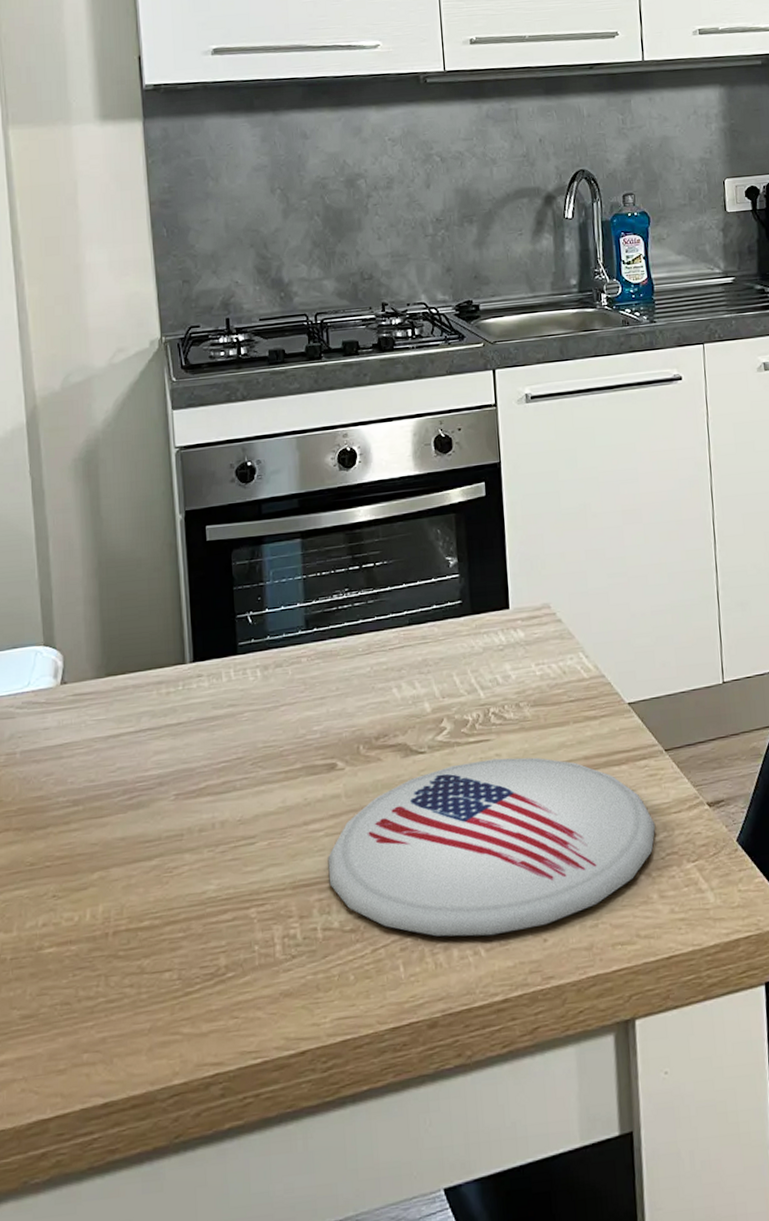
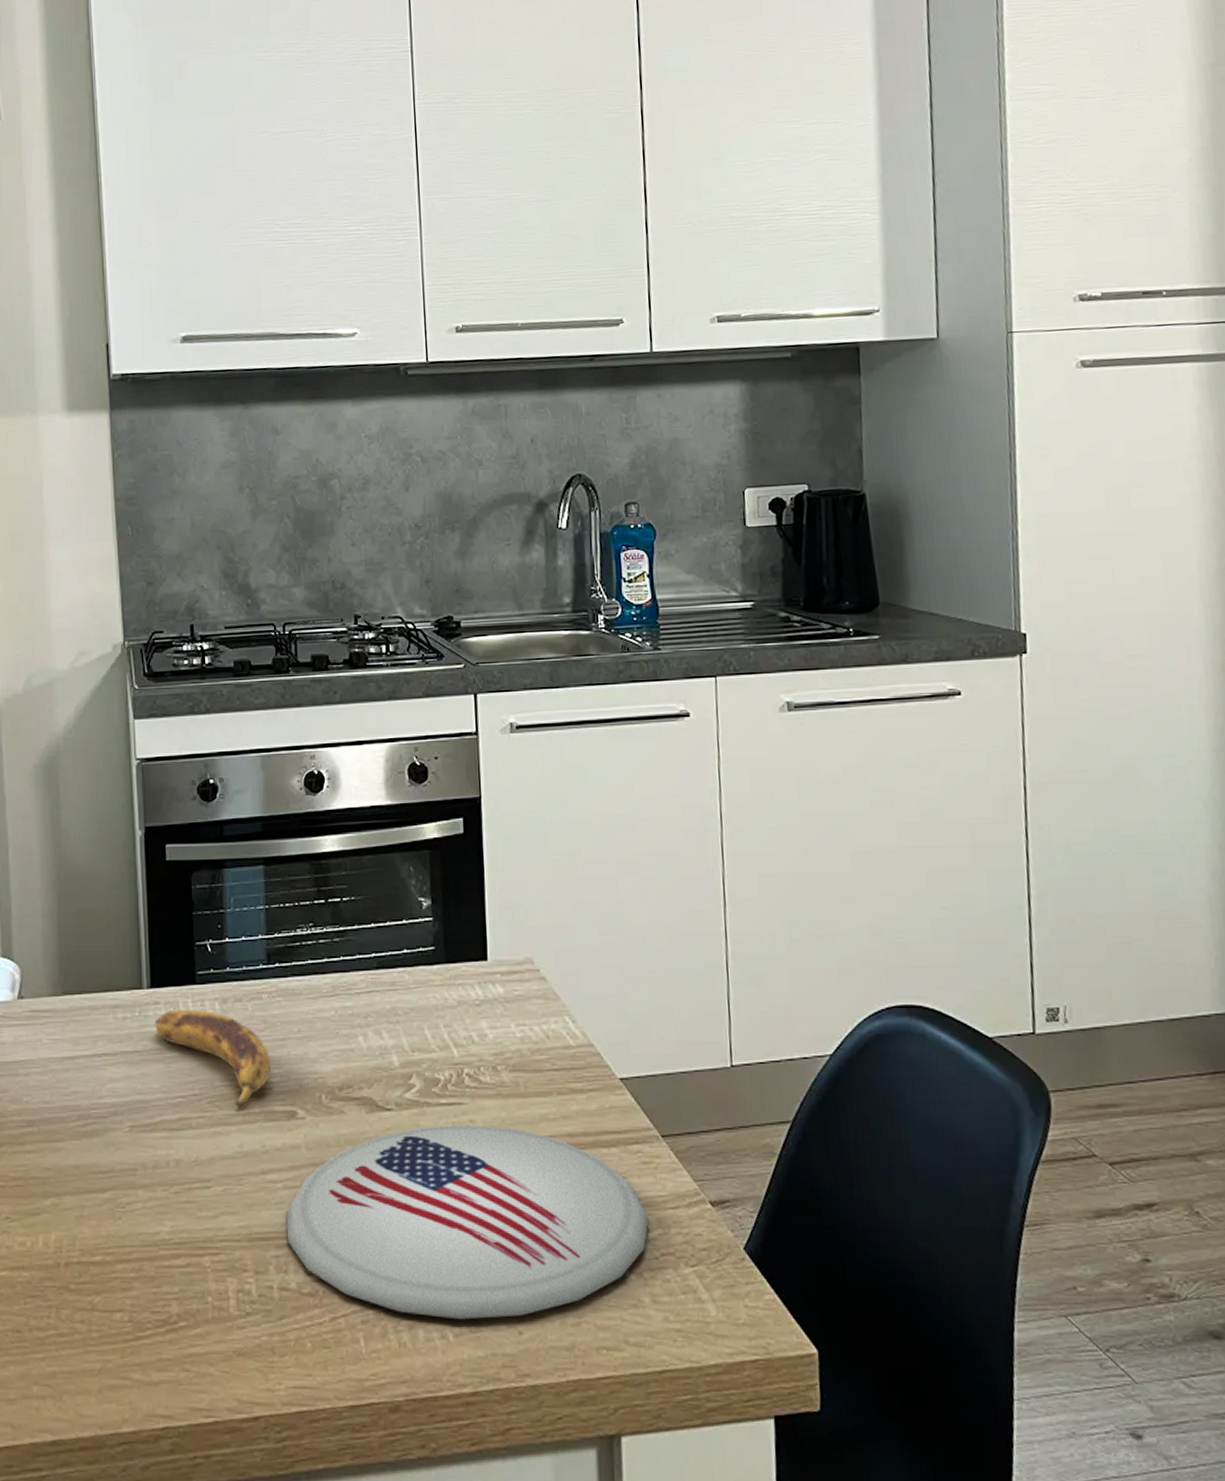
banana: none [198,678,312,766] -> present [155,1009,272,1107]

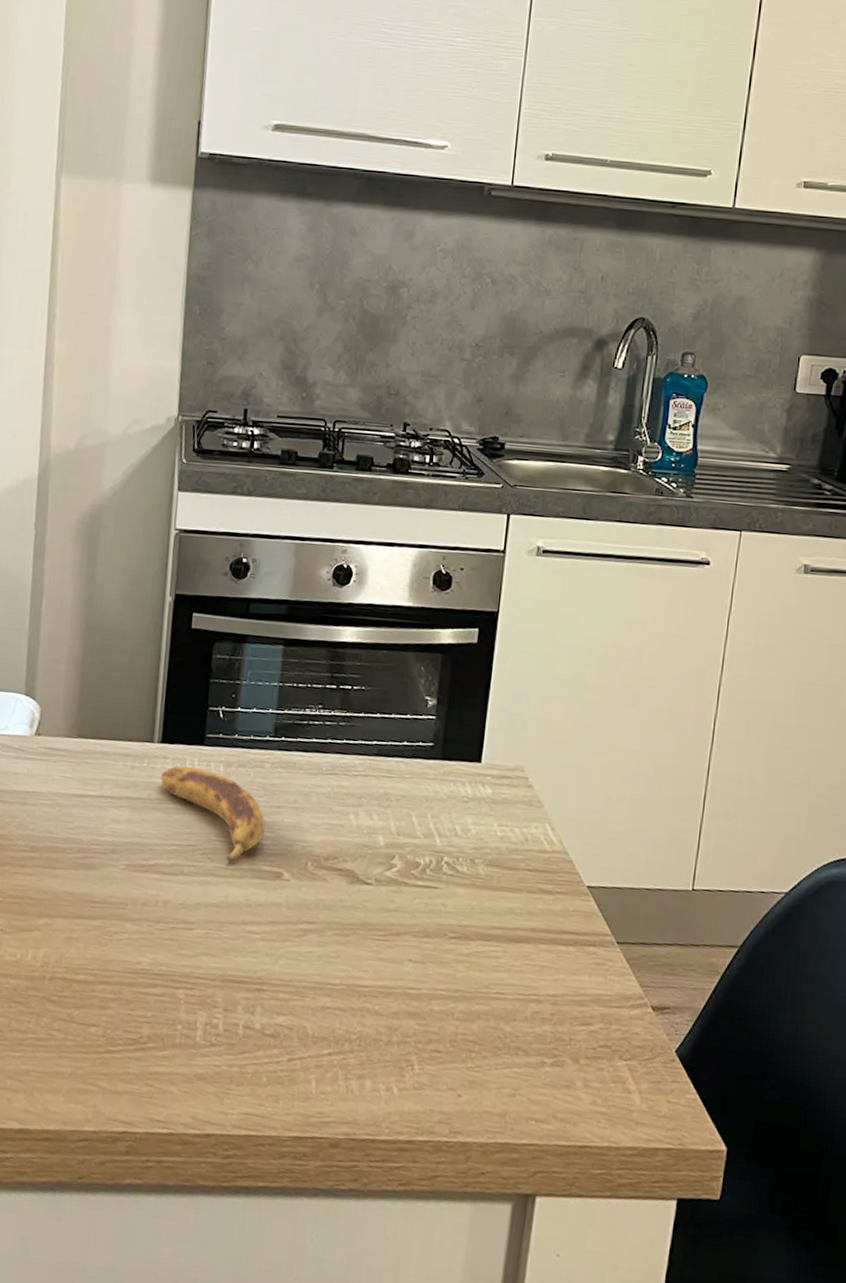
plate: present [286,1125,649,1320] -> none [257,903,593,1082]

